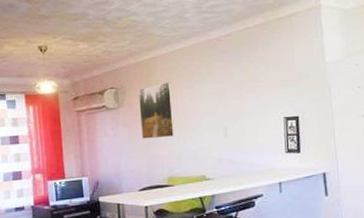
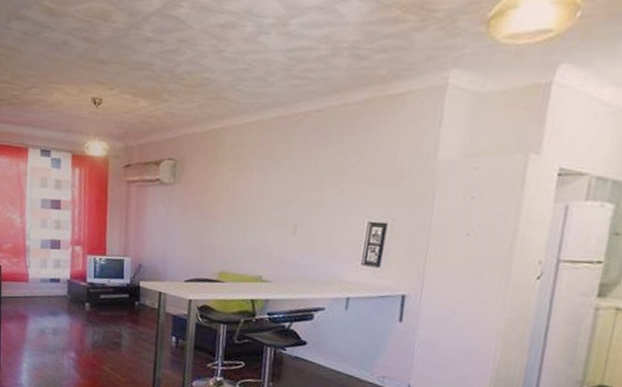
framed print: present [139,82,175,139] -> none [196,160,240,226]

